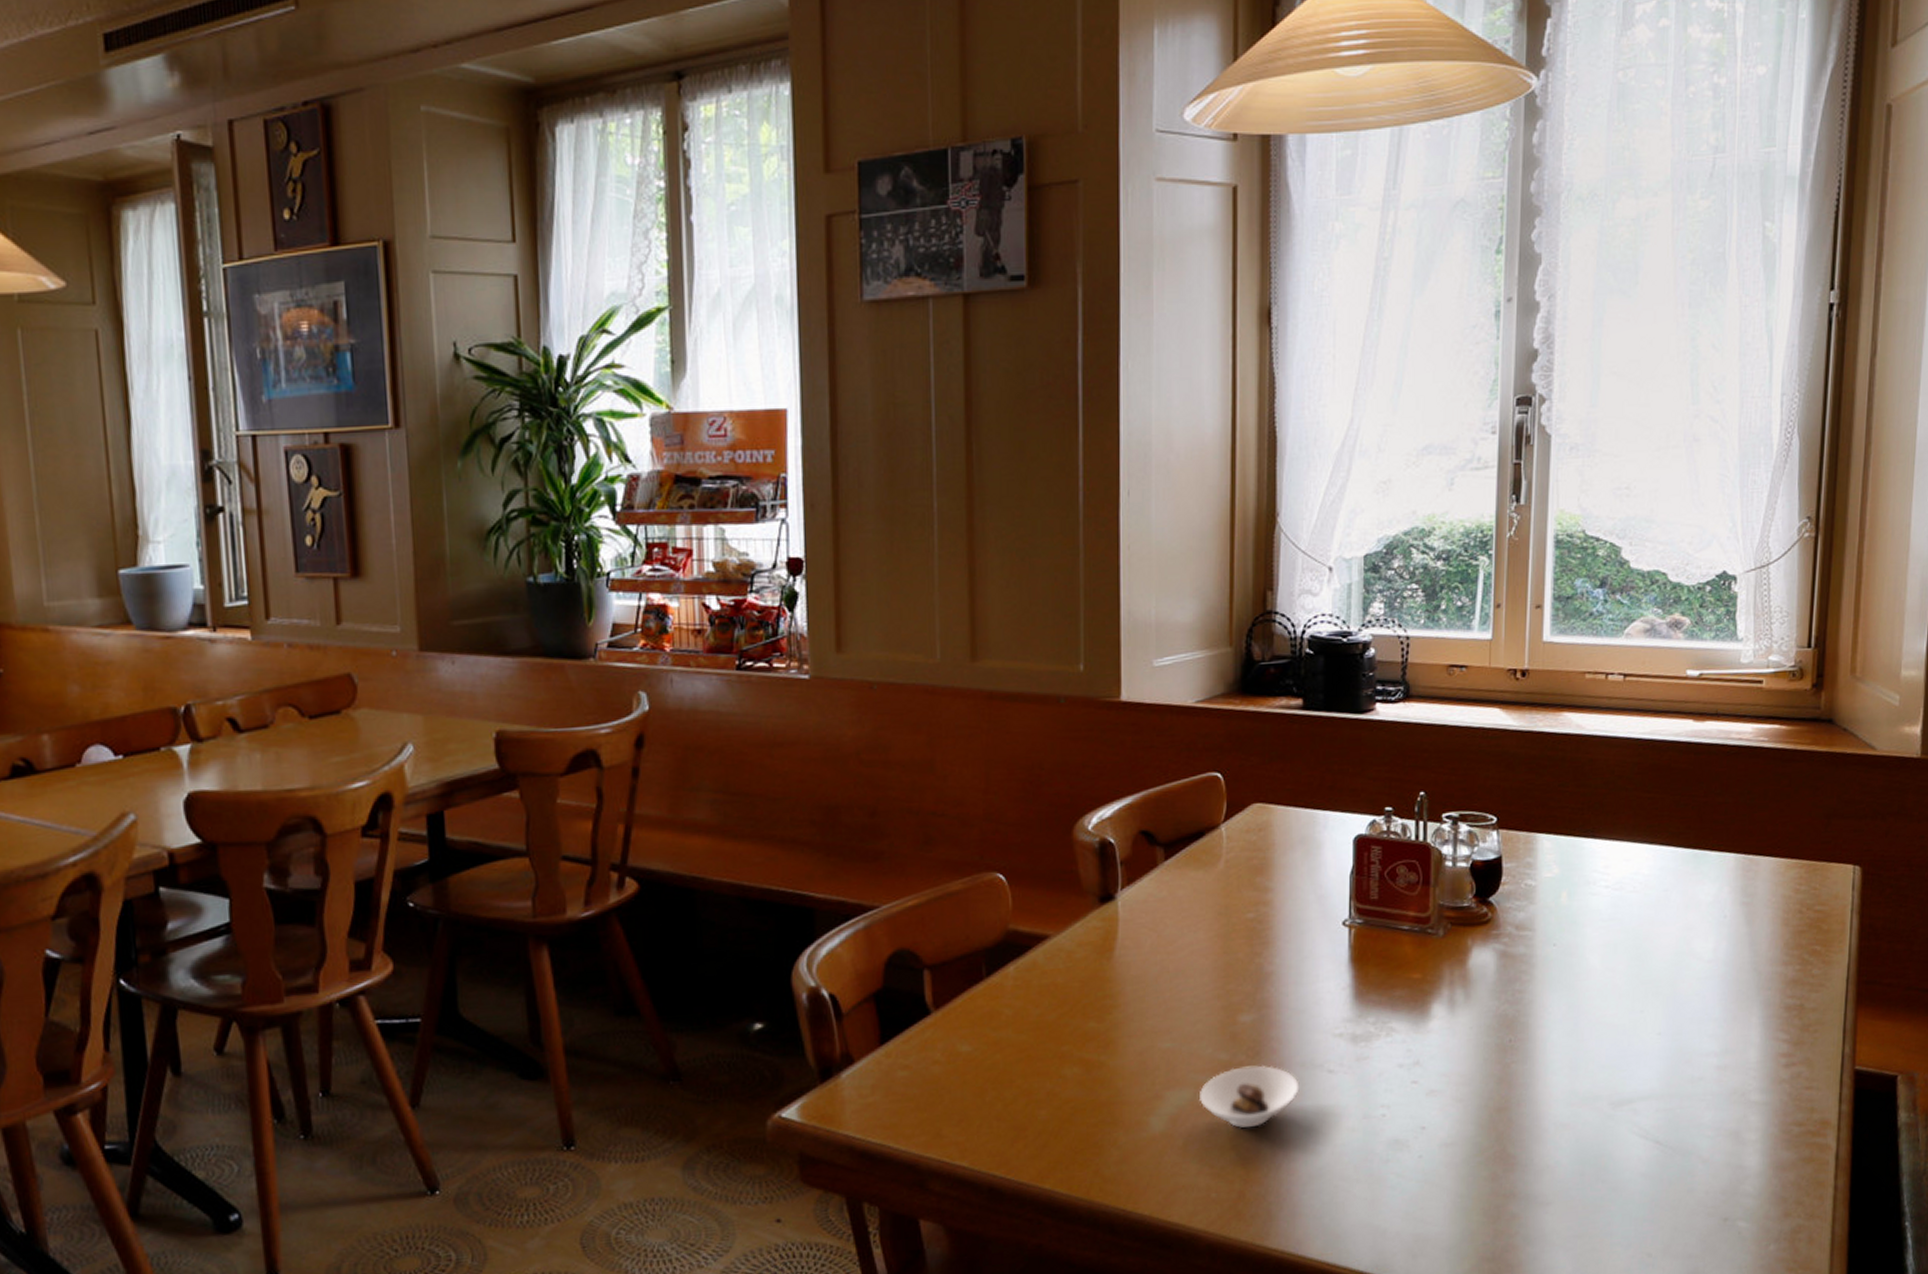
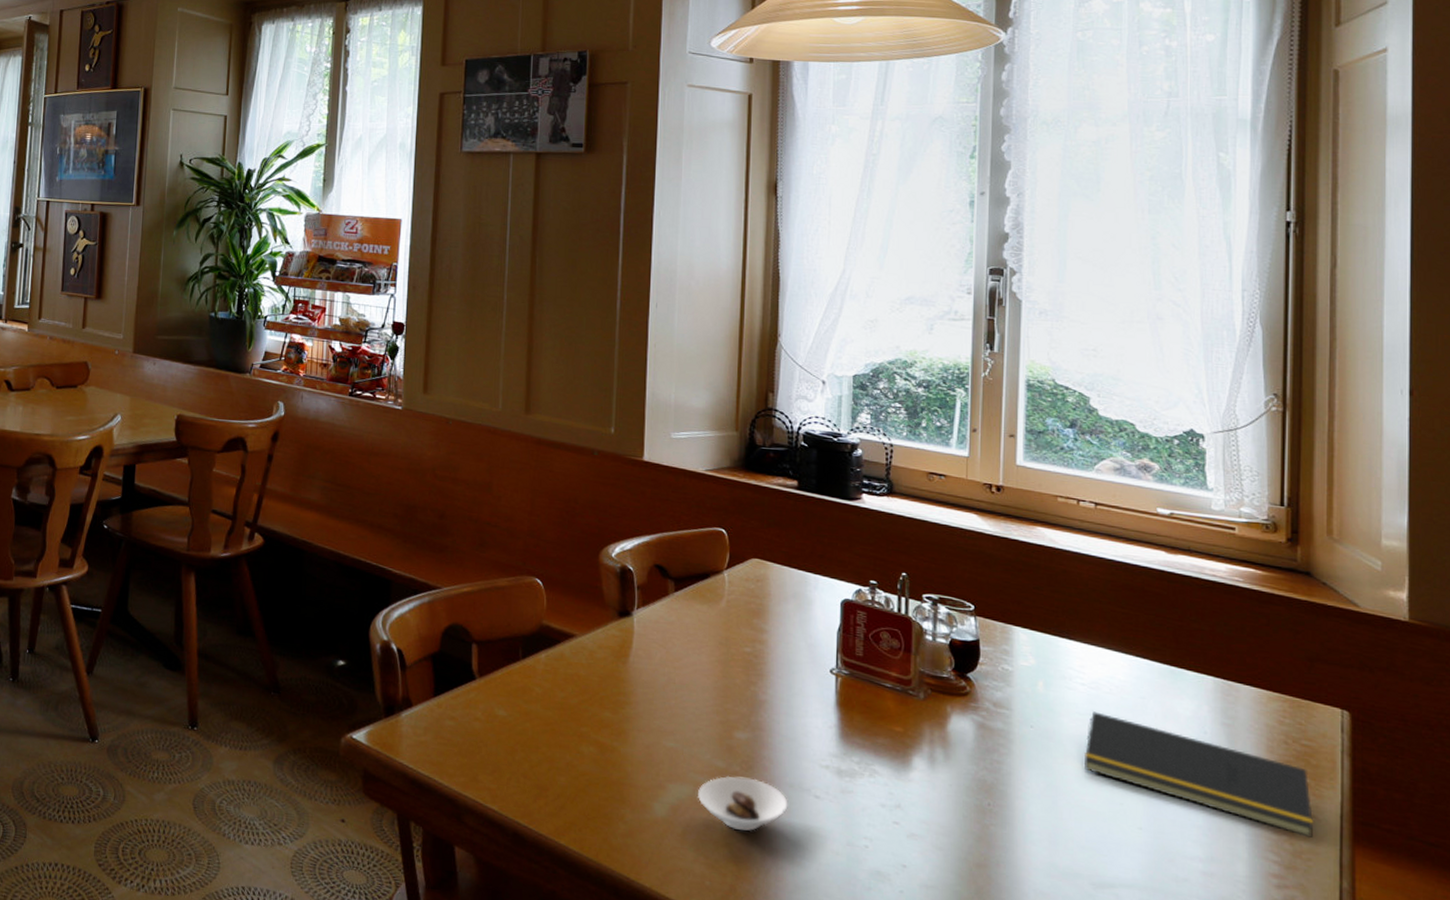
notepad: none [1606,915,1822,1009] -> present [1083,711,1313,839]

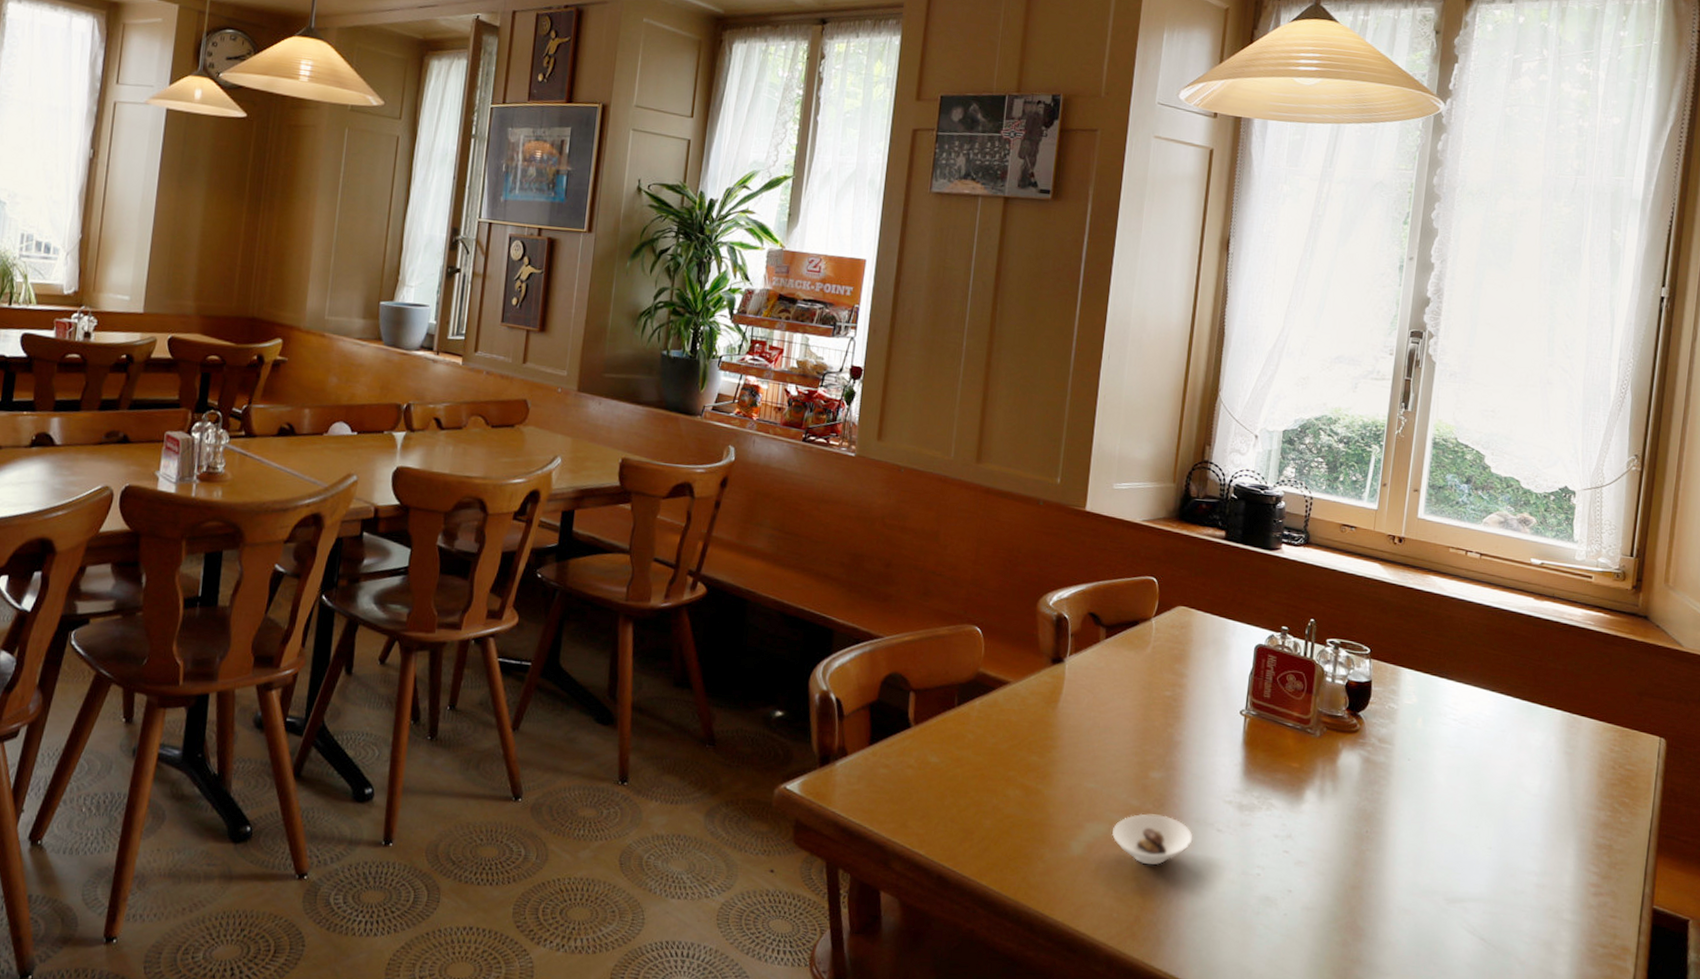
notepad: present [1083,711,1313,839] -> none [1449,744,1629,851]

